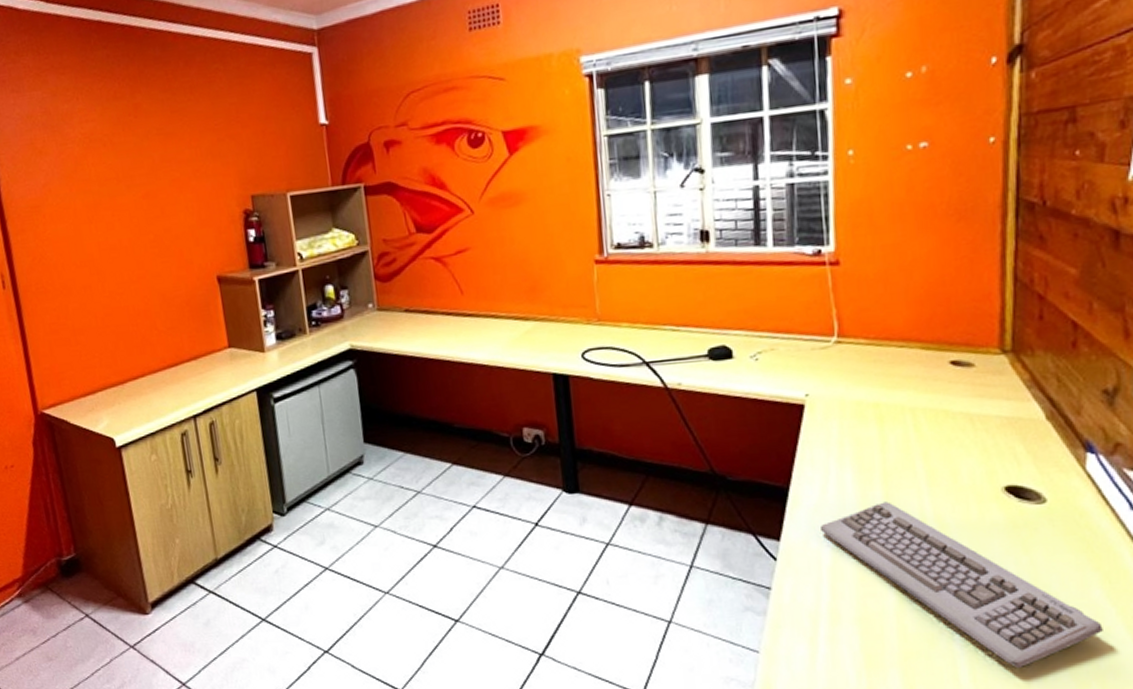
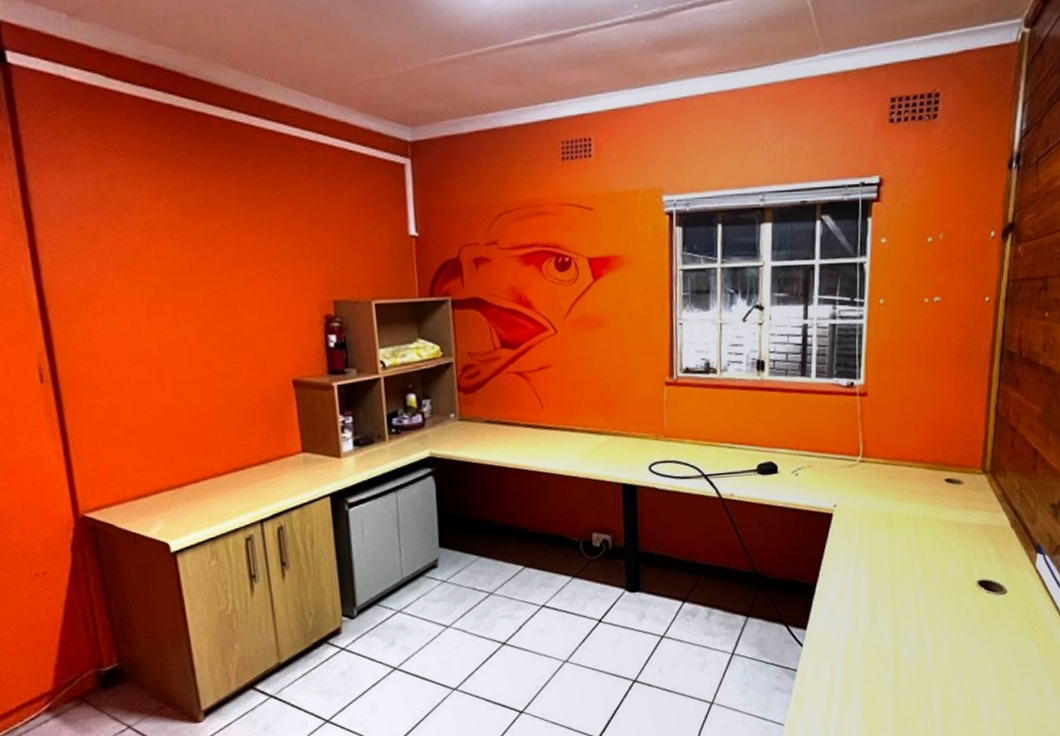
keyboard: present [821,501,1103,669] -> none [839,595,1039,727]

